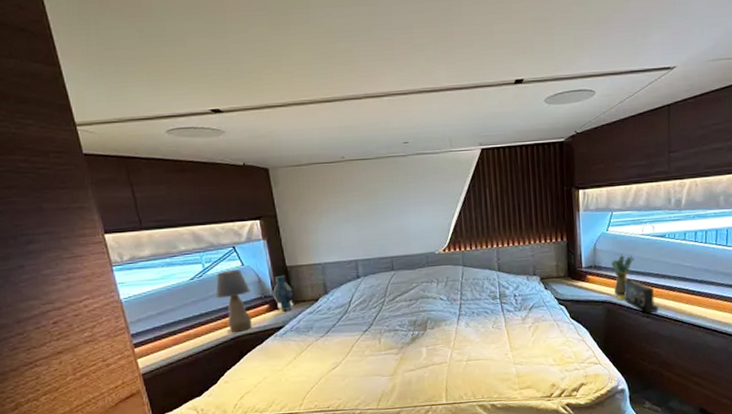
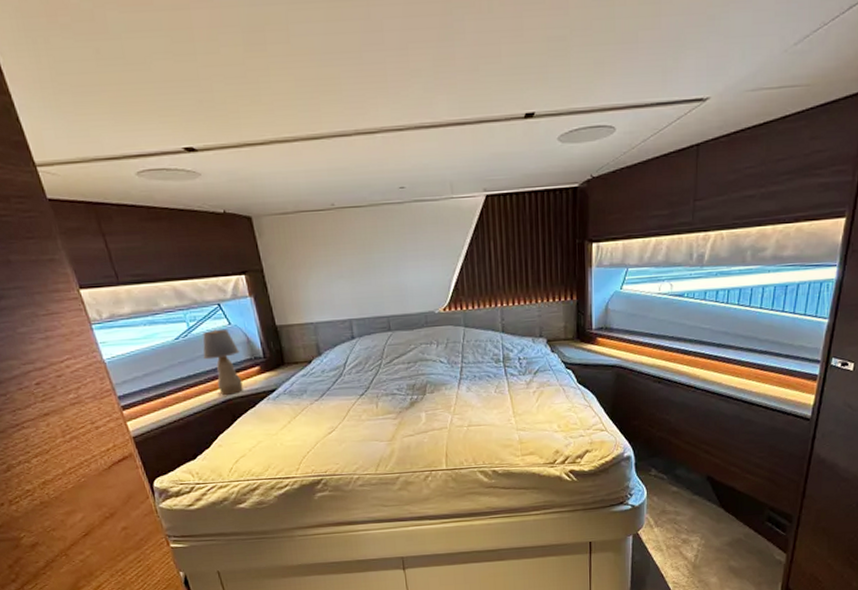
vase: present [273,275,295,312] -> none [263,335,287,374]
vase: present [611,254,634,301] -> none [624,314,649,365]
alarm clock: present [624,279,660,313] -> none [636,342,672,378]

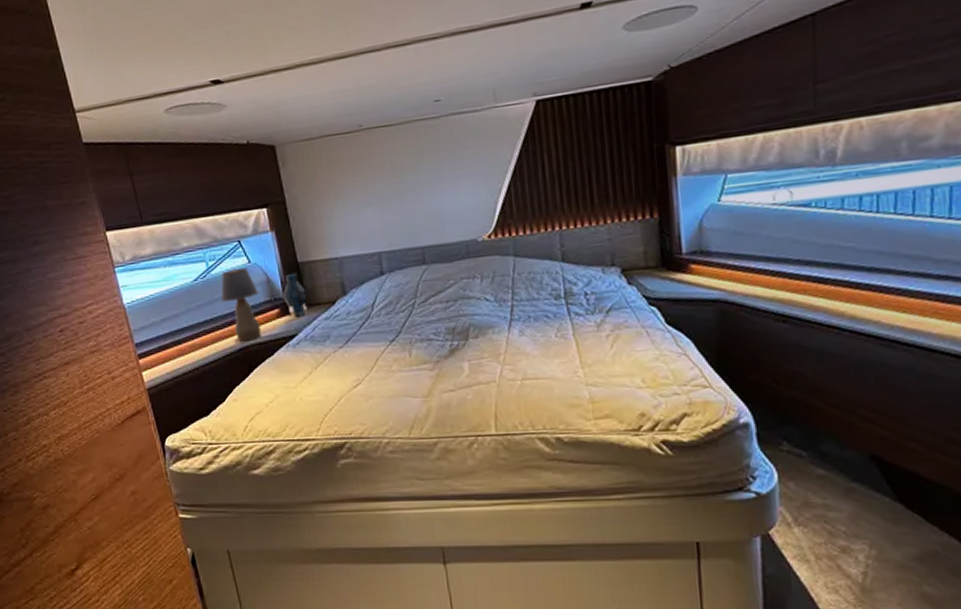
vase: none [263,335,287,374] -> present [283,273,308,317]

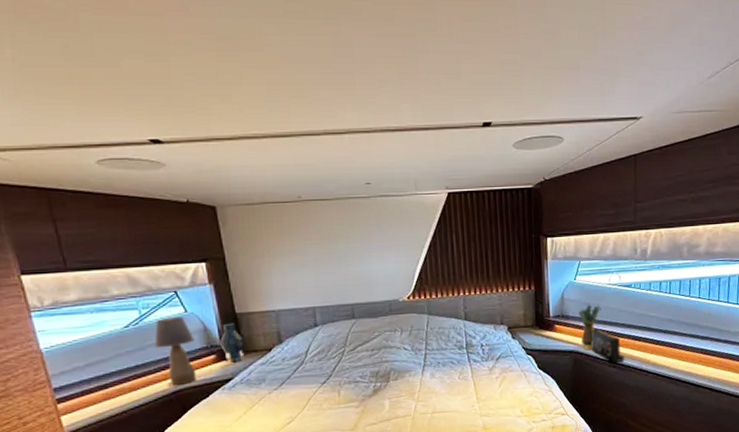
vase: none [726,233,762,299] -> present [579,303,601,351]
alarm clock: none [745,268,803,315] -> present [591,329,625,363]

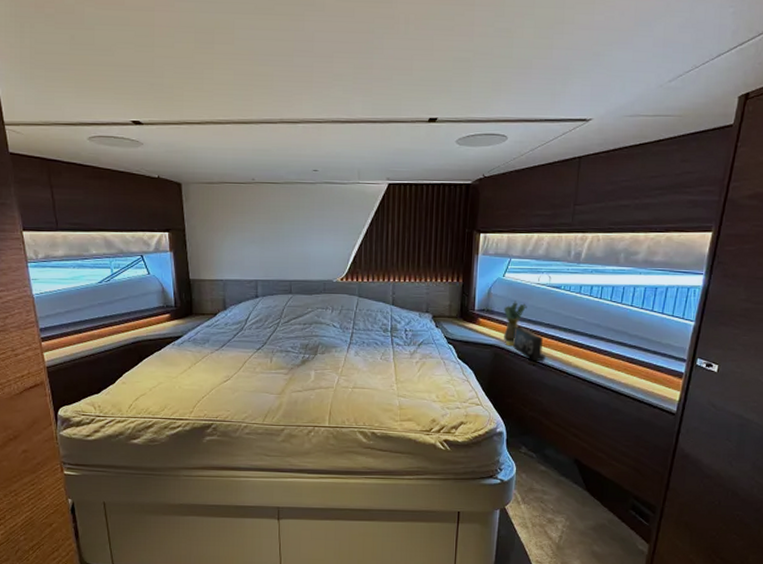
table lamp: present [154,316,196,386] -> none [121,277,154,337]
vase: present [220,322,245,363] -> none [174,287,195,323]

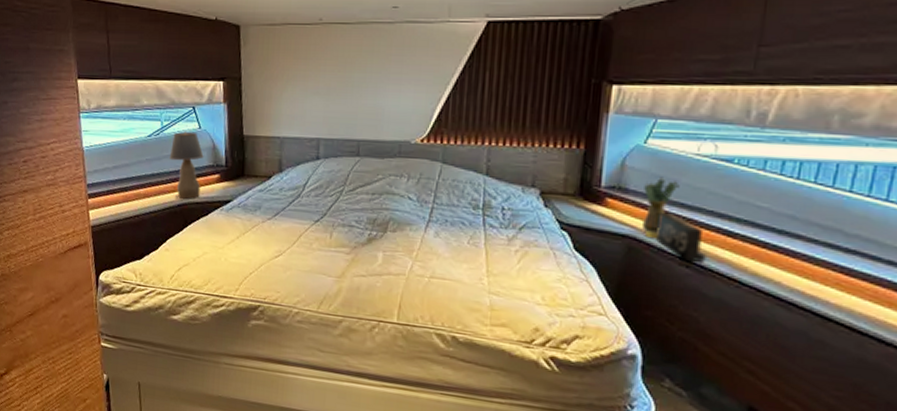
table lamp: none [121,277,154,337] -> present [169,131,204,199]

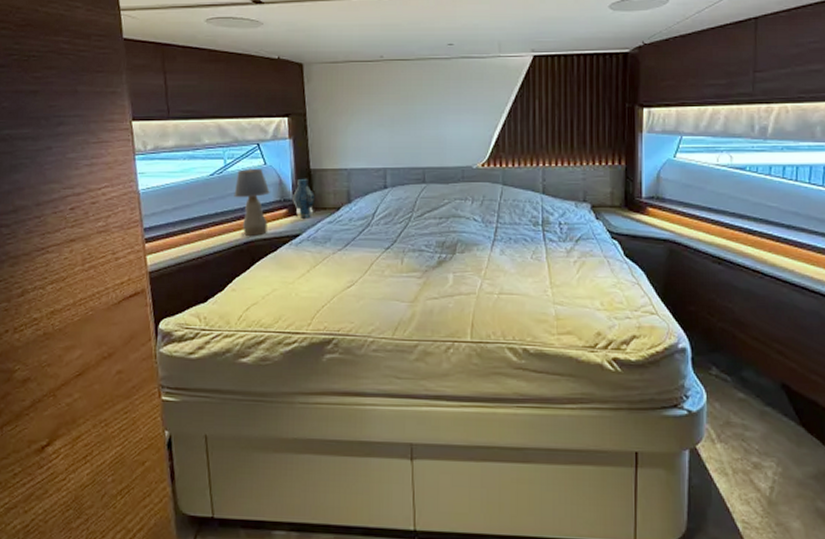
vase: none [225,144,248,185] -> present [293,178,316,218]
vase: present [642,176,680,239] -> none [677,186,706,241]
alarm clock: present [656,212,708,262] -> none [691,216,735,258]

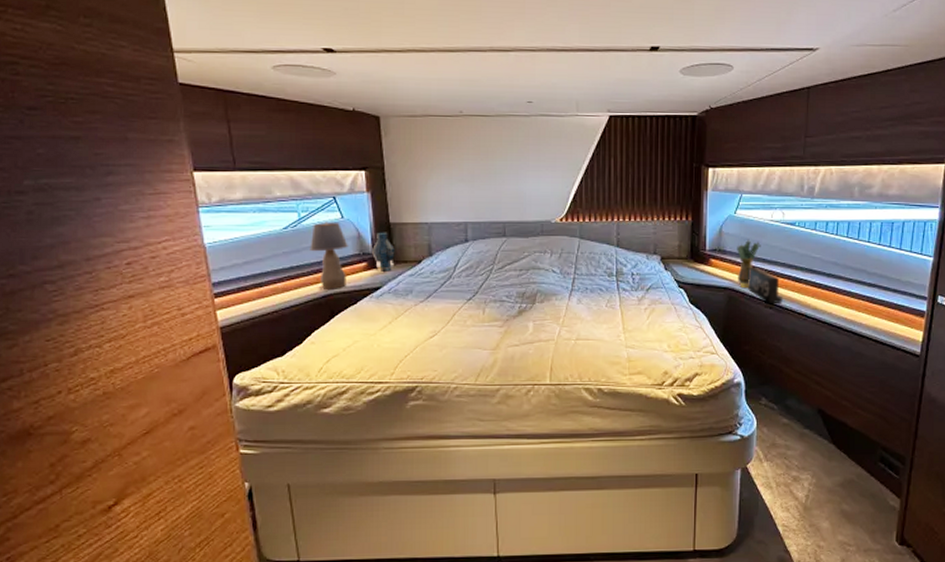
vase: none [677,186,706,241] -> present [737,239,761,289]
alarm clock: none [691,216,735,258] -> present [748,267,784,303]

